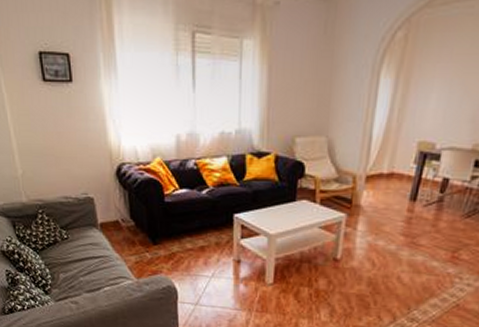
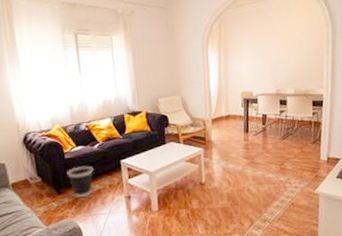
wastebasket: none [166,214,199,252] -> present [67,166,94,197]

